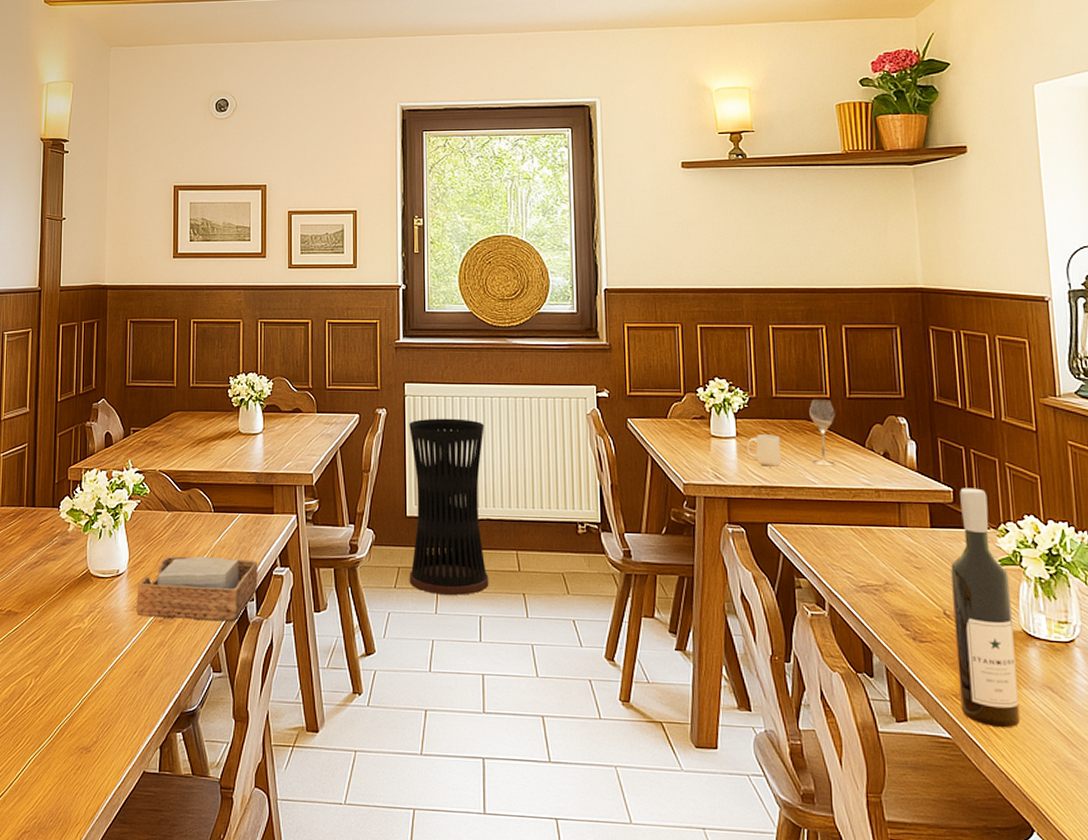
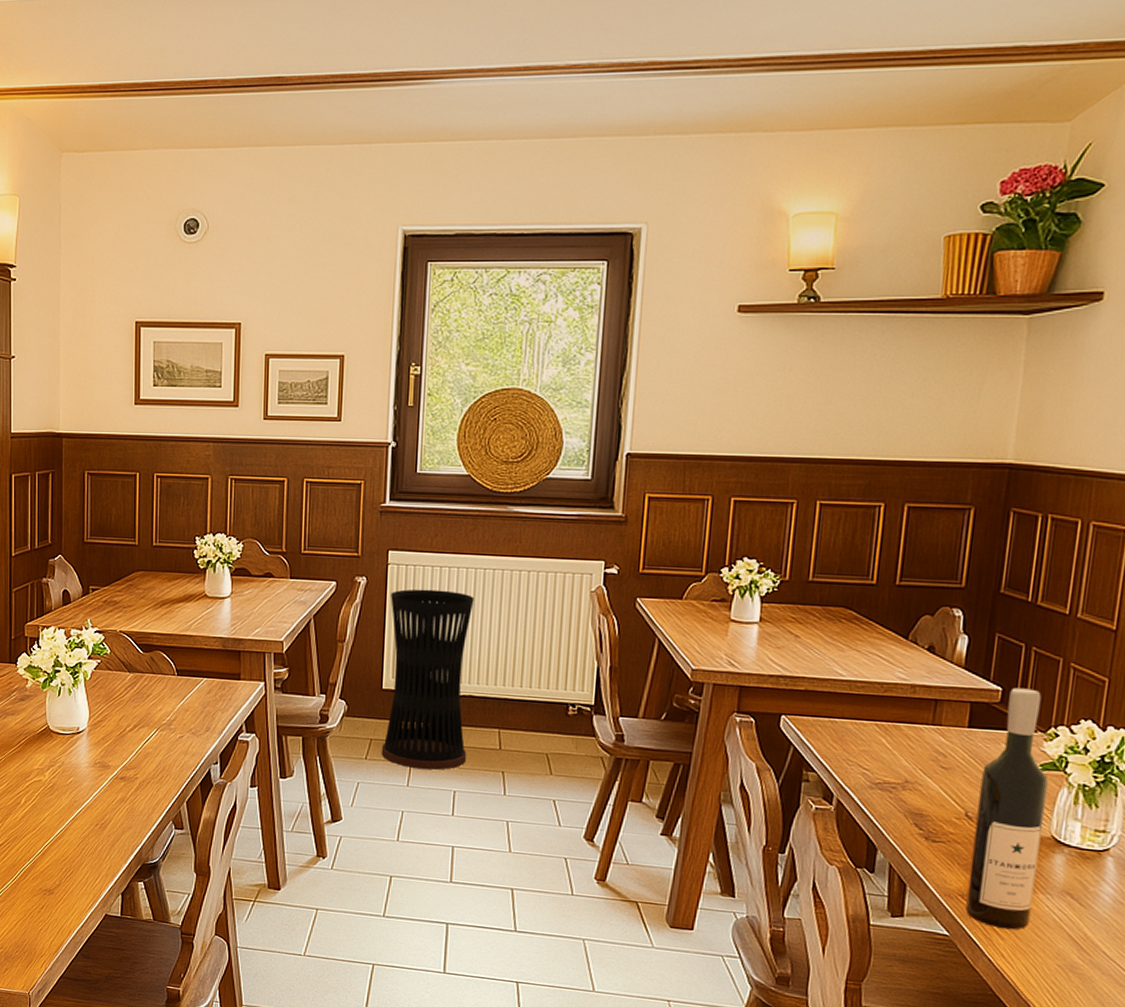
napkin holder: present [136,556,258,622] -> none [97,716,223,783]
cup: present [746,434,782,467] -> none [769,621,811,656]
wineglass: present [809,398,836,466] -> none [843,584,880,659]

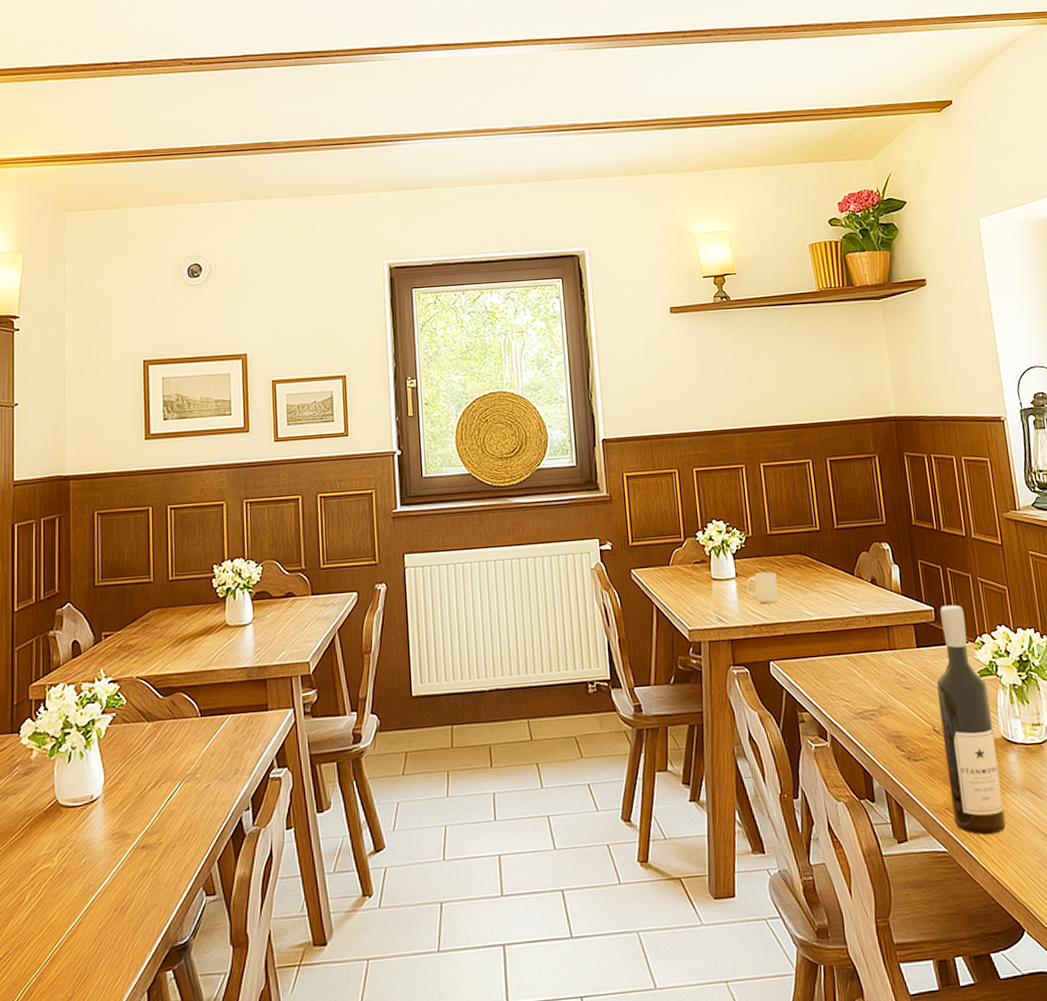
umbrella stand: present [381,589,474,770] -> none [411,586,501,776]
cup: none [769,621,811,656] -> present [745,572,779,604]

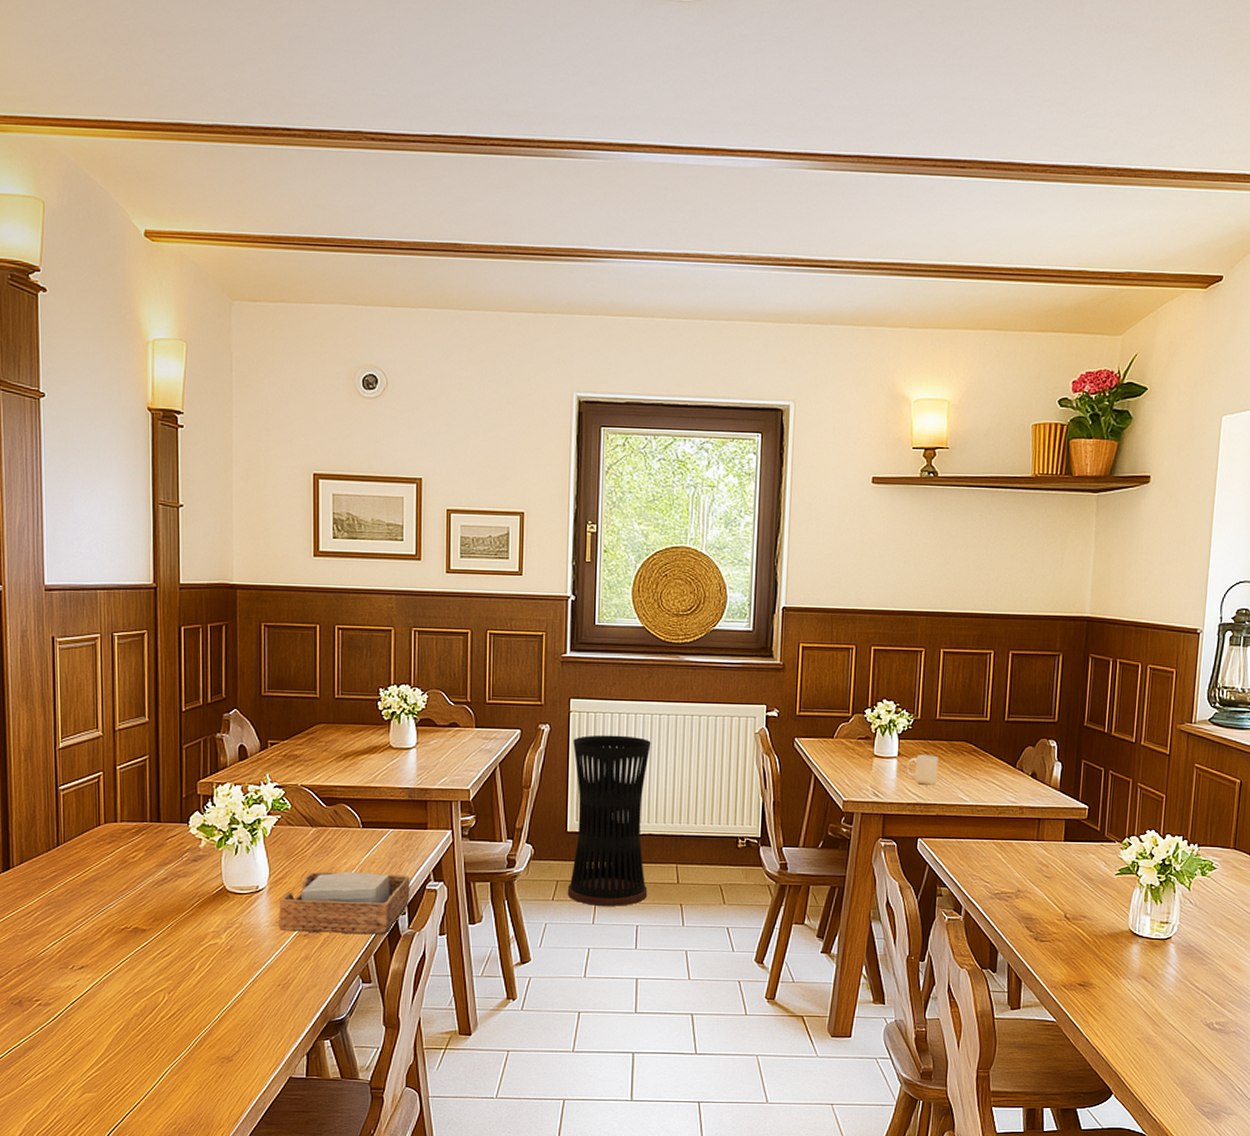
napkin holder: none [115,764,253,845] -> present [279,871,410,935]
umbrella stand: none [411,586,501,776] -> present [567,735,651,906]
bottle: present [936,605,1006,835] -> none [1067,805,1125,1012]

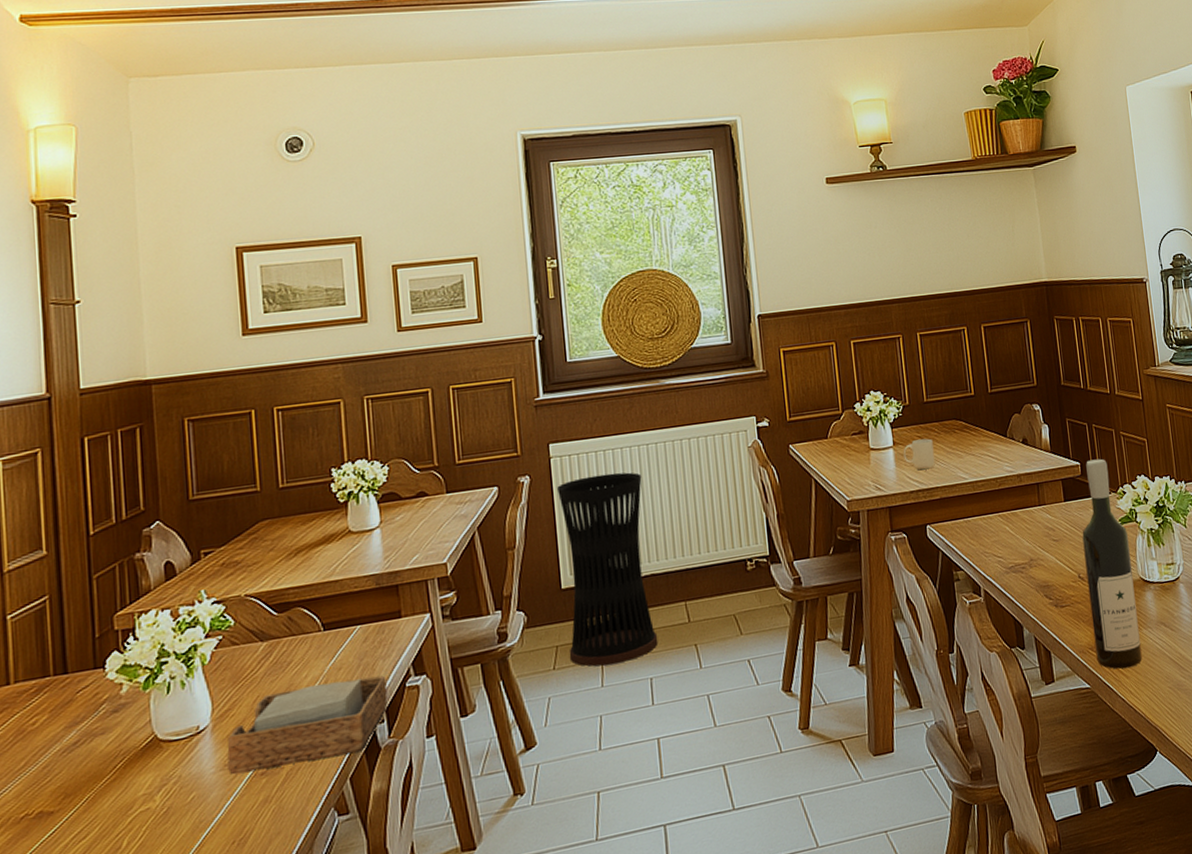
bottle: none [1067,805,1125,1012] -> present [1082,459,1142,669]

